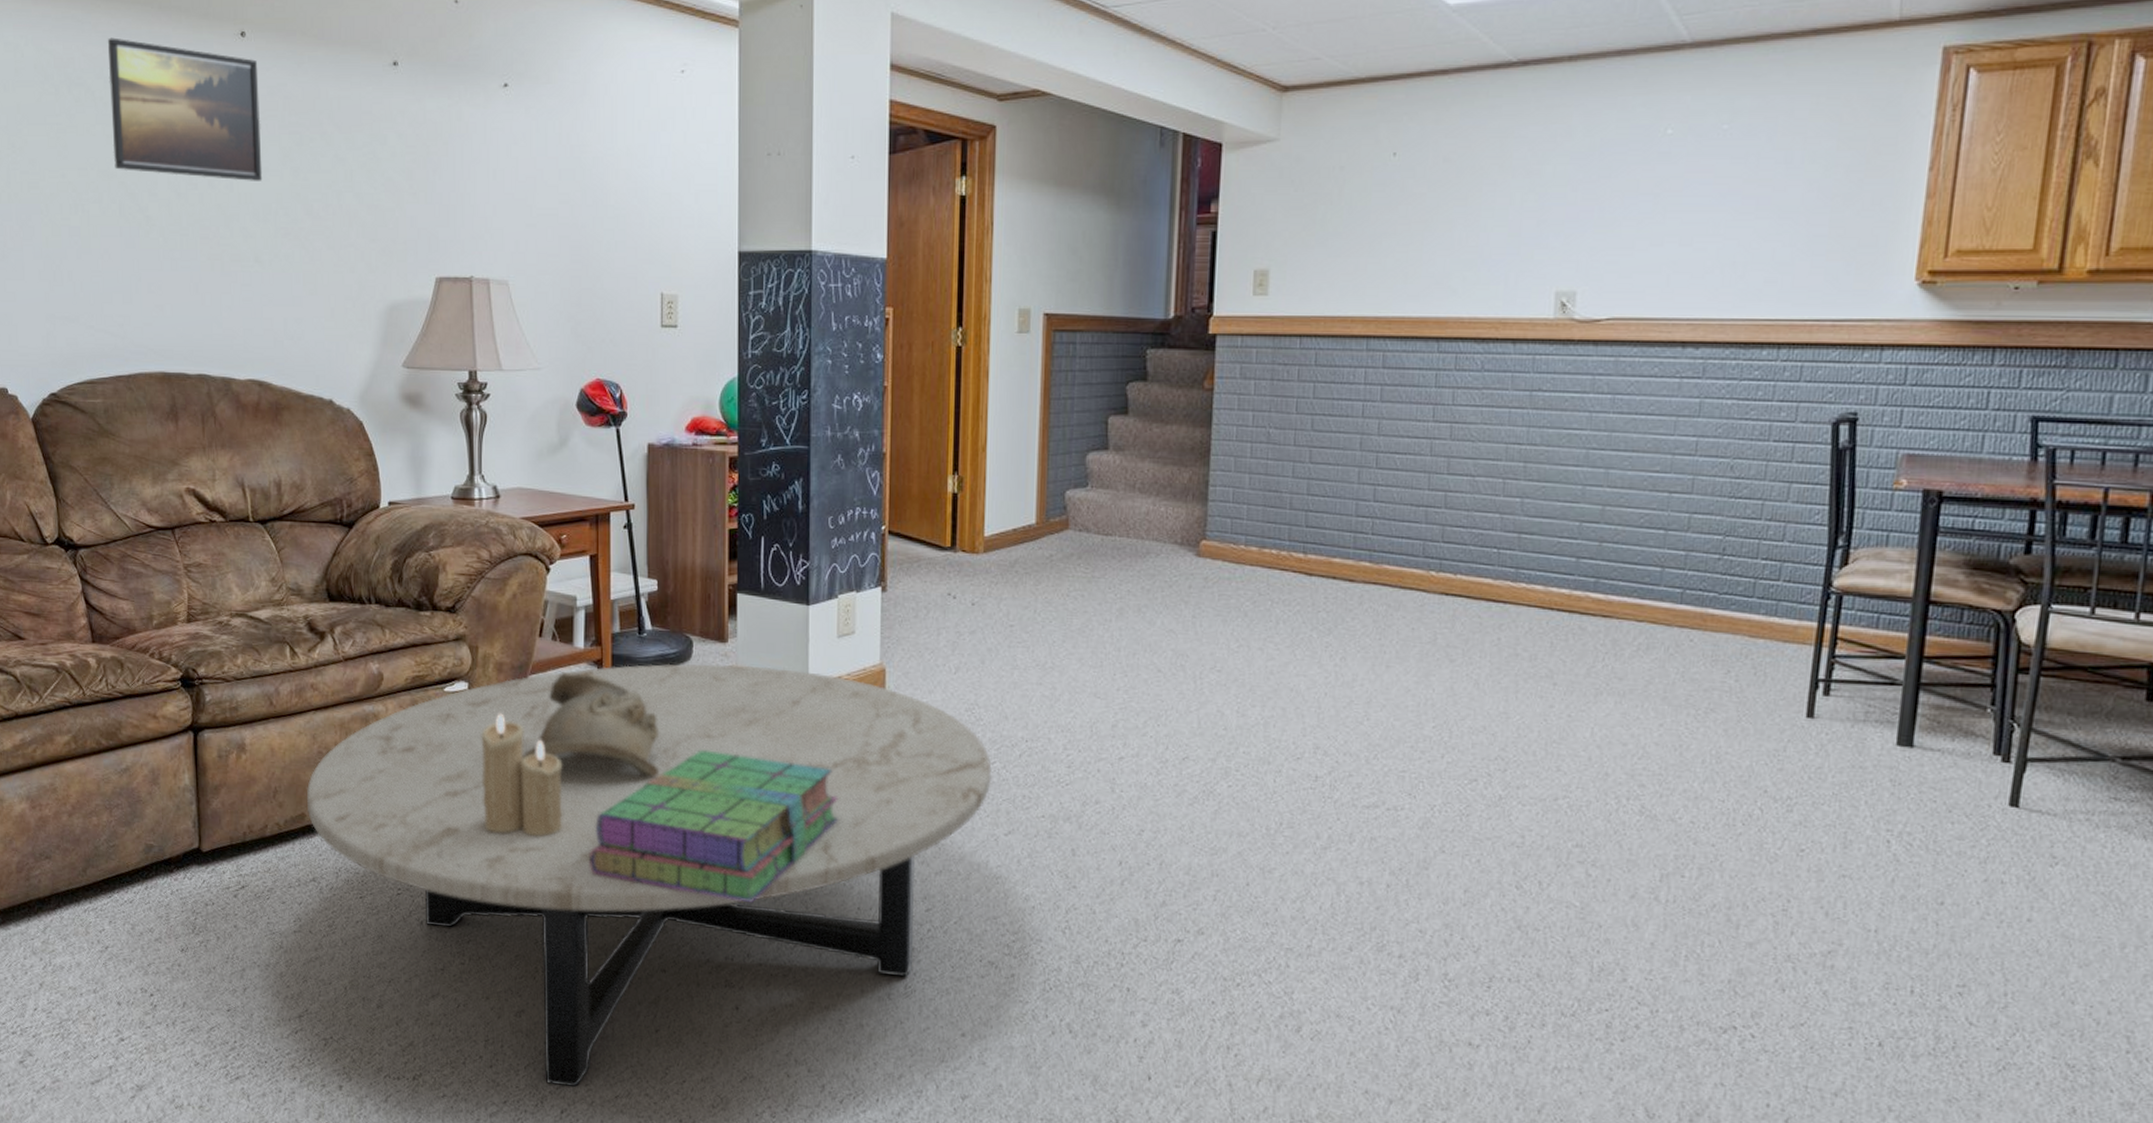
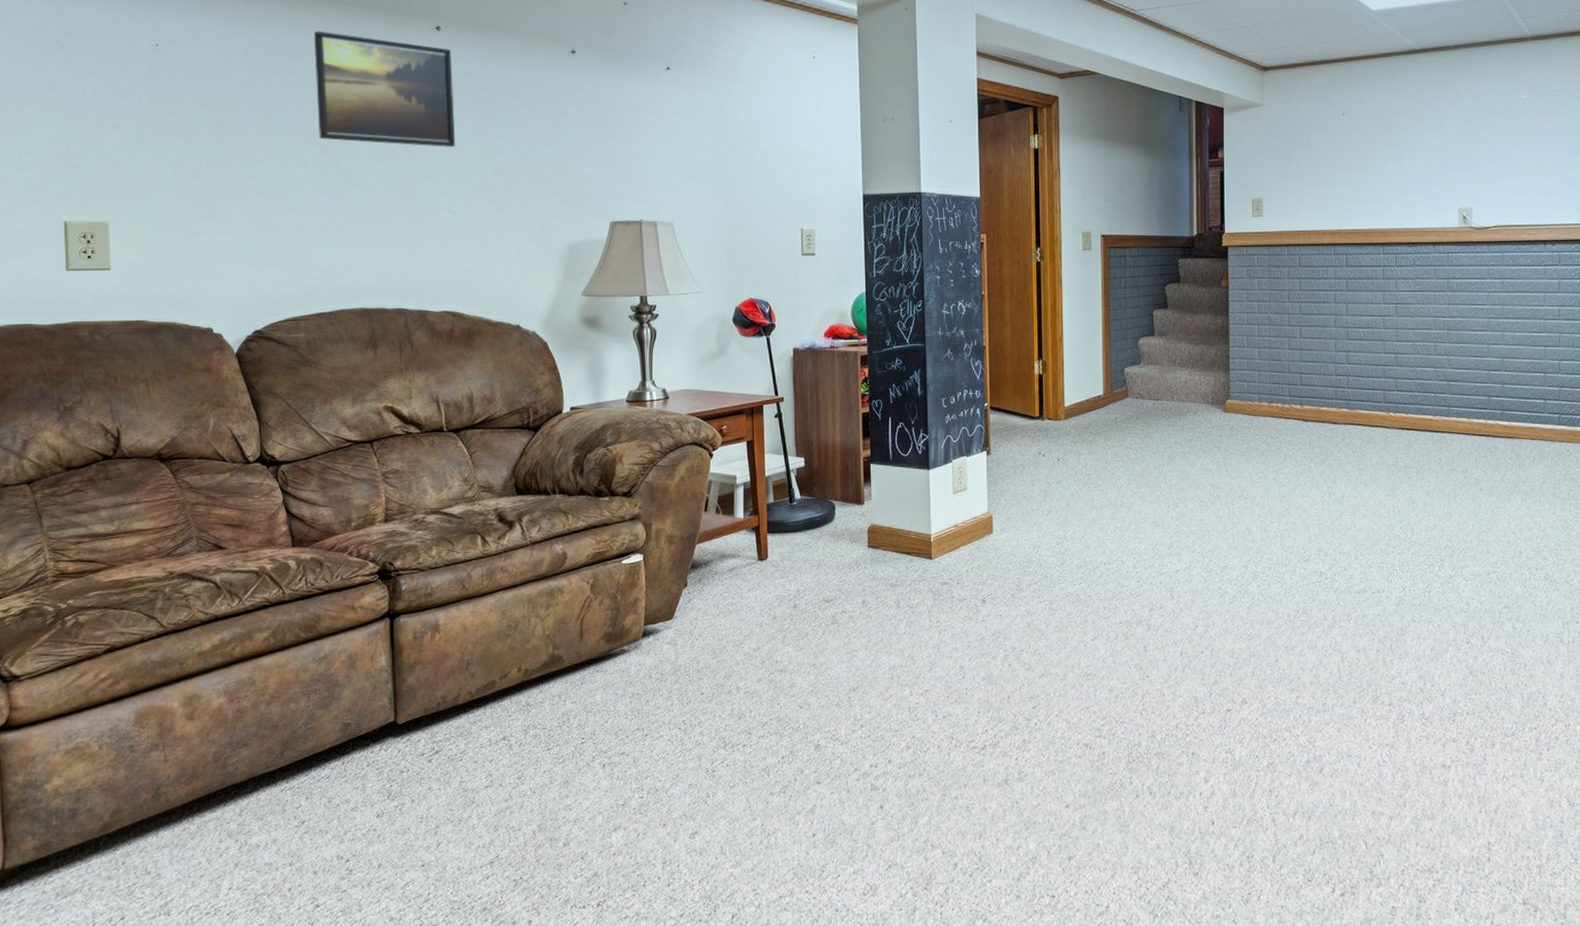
coffee table: present [306,663,992,1087] -> none [496,521,1079,894]
candle: present [481,713,563,837] -> none [655,578,728,680]
decorative bowl: present [522,672,660,777] -> none [691,538,811,621]
stack of books: present [588,750,838,903] -> none [751,594,959,717]

